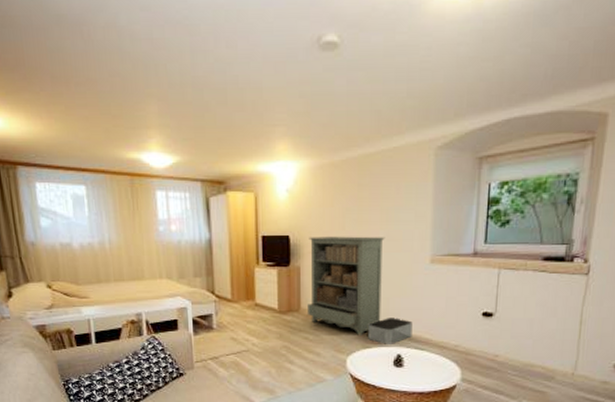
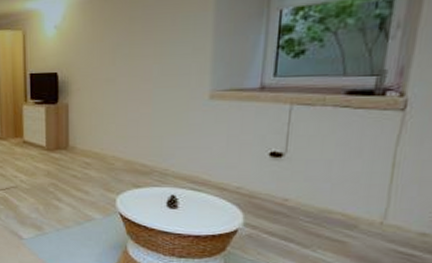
bookshelf: present [308,236,385,335] -> none [76,71,159,174]
storage bin: present [368,318,413,344] -> none [139,157,189,184]

